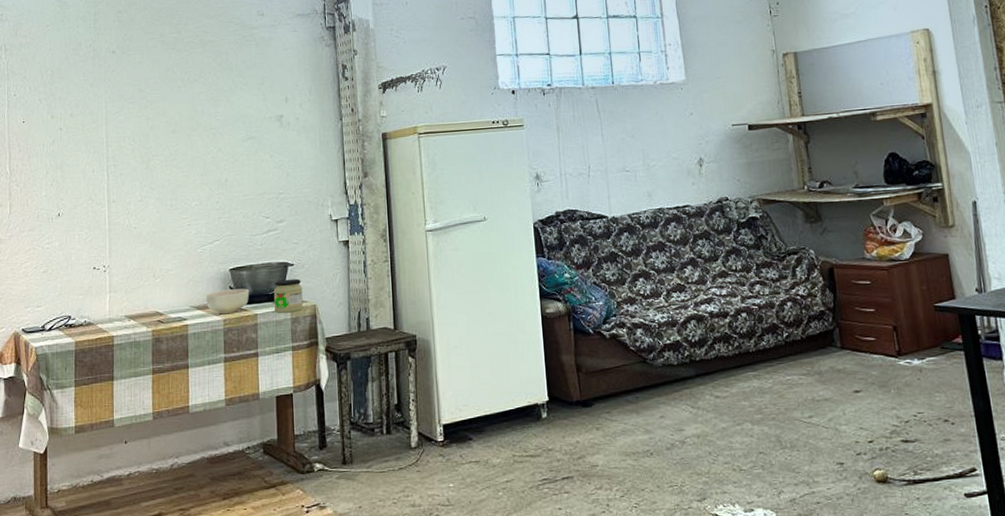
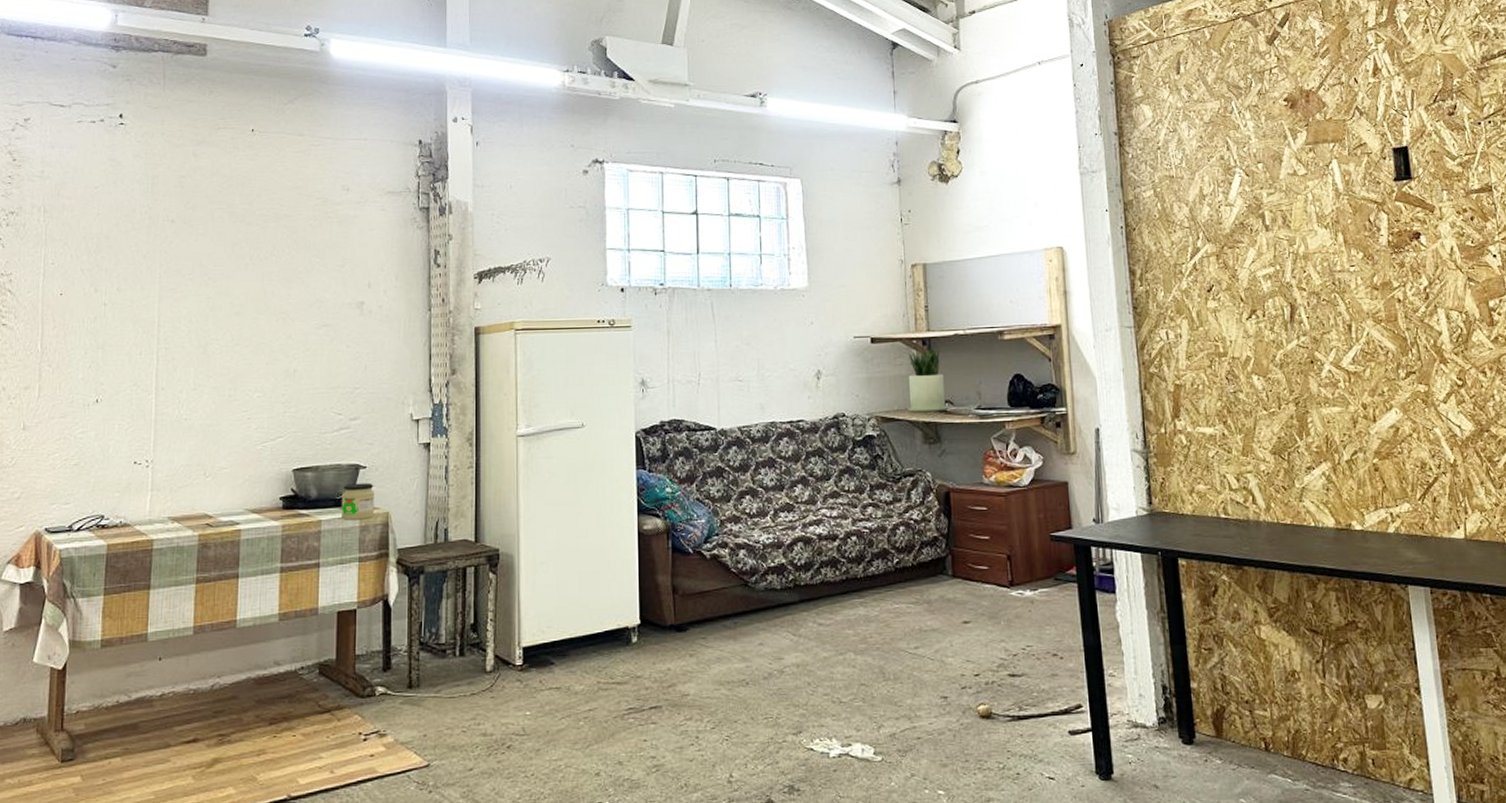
bowl: present [205,288,250,315] -> none [262,491,314,520]
planter: none [785,131,828,194] -> present [907,347,949,413]

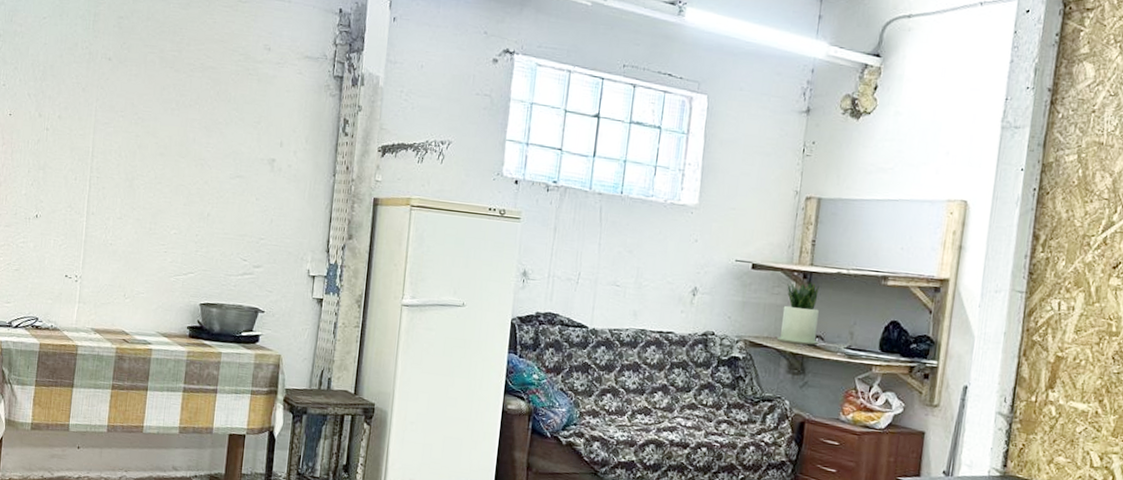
jar: present [341,483,374,521] -> none [238,324,270,359]

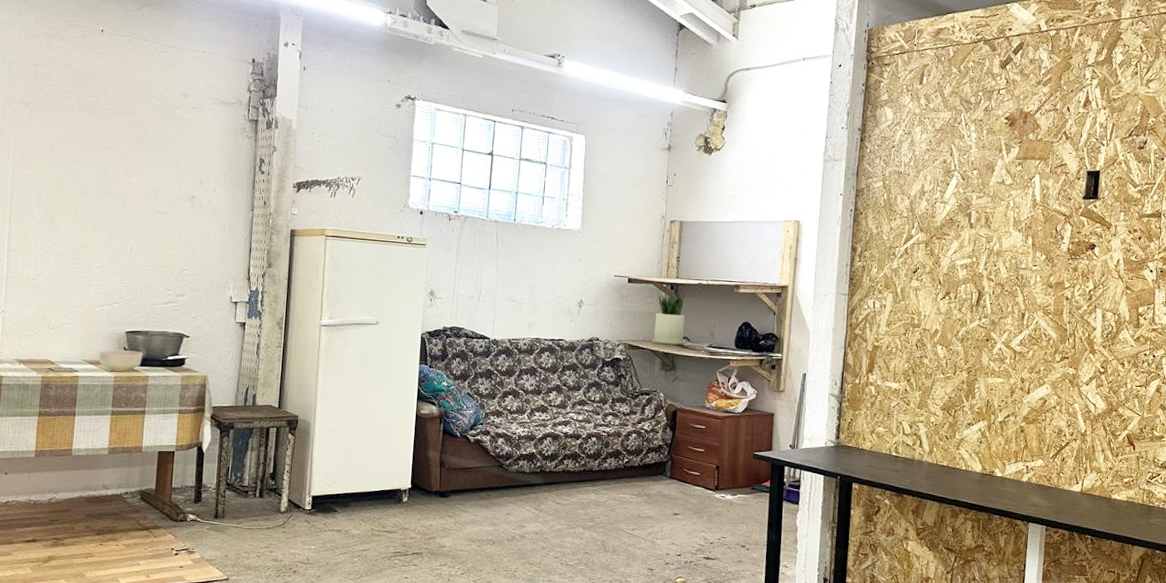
bowl: none [172,322,217,348] -> present [98,349,144,373]

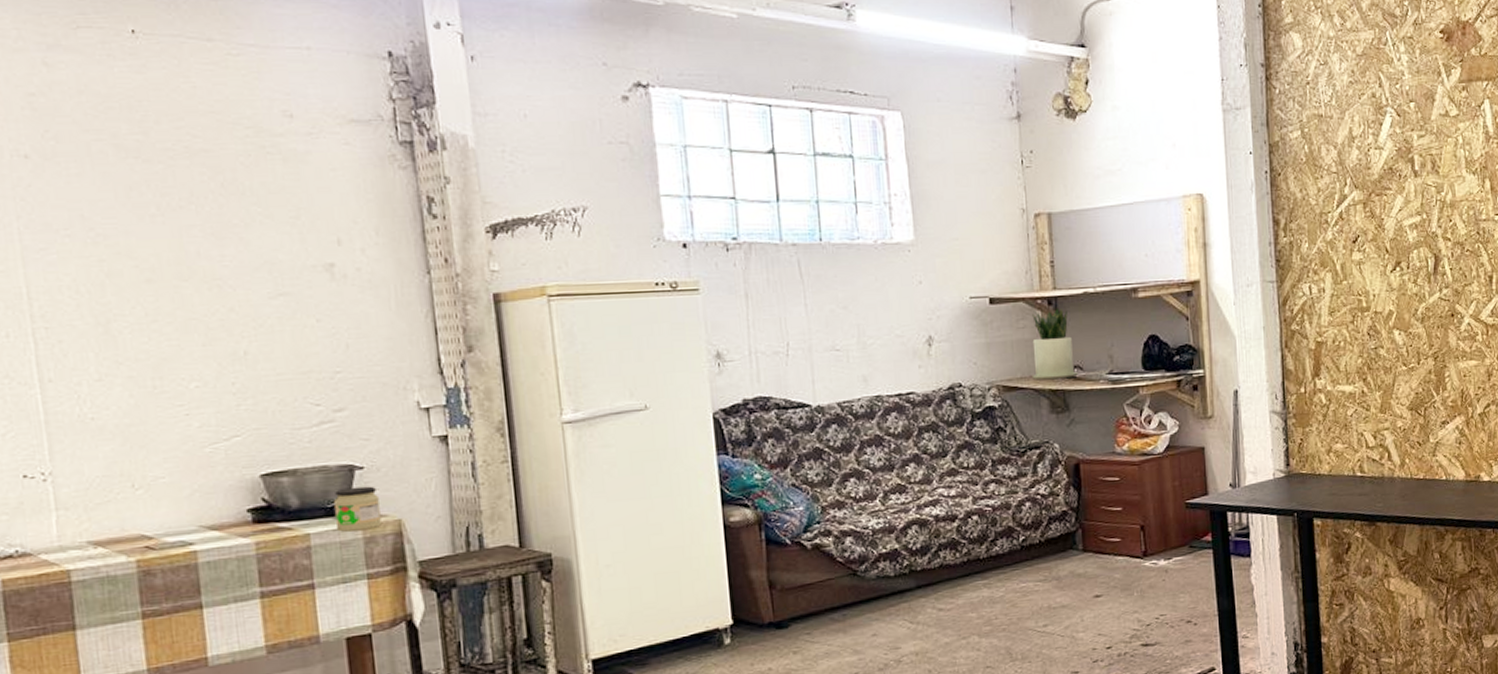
bowl: present [98,349,144,373] -> none [222,500,296,536]
jar: none [165,348,195,380] -> present [333,486,381,533]

